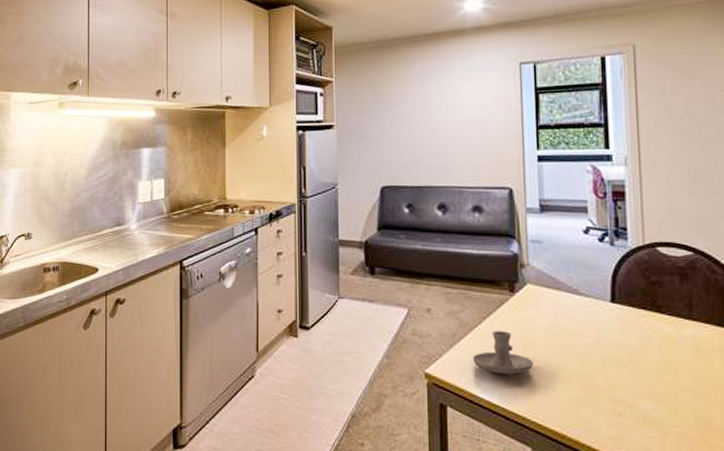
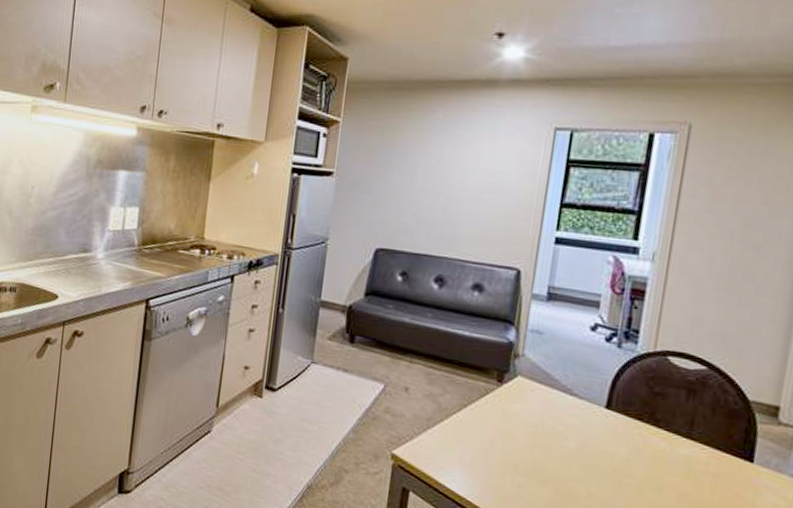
candle holder: present [473,331,533,374] -> none [445,420,510,469]

